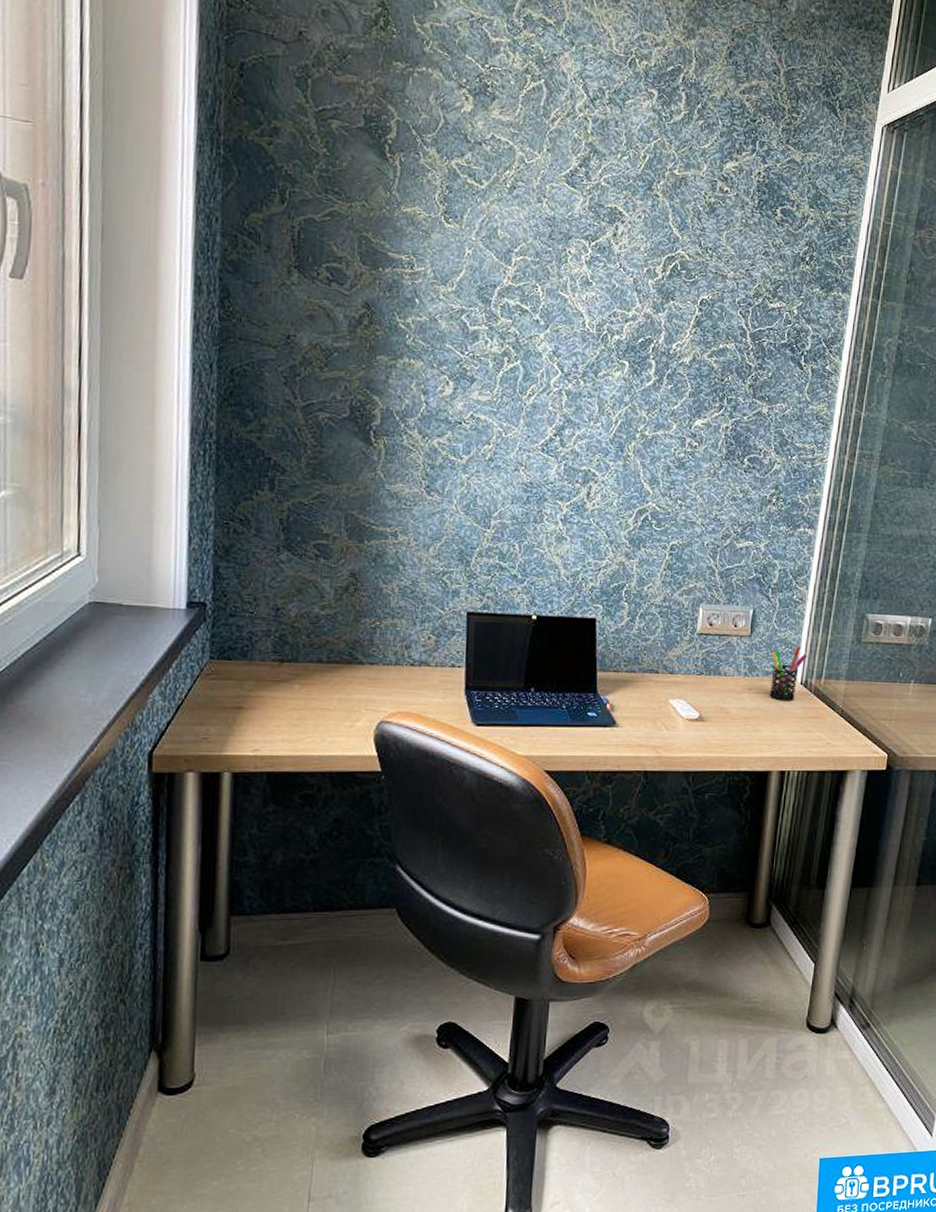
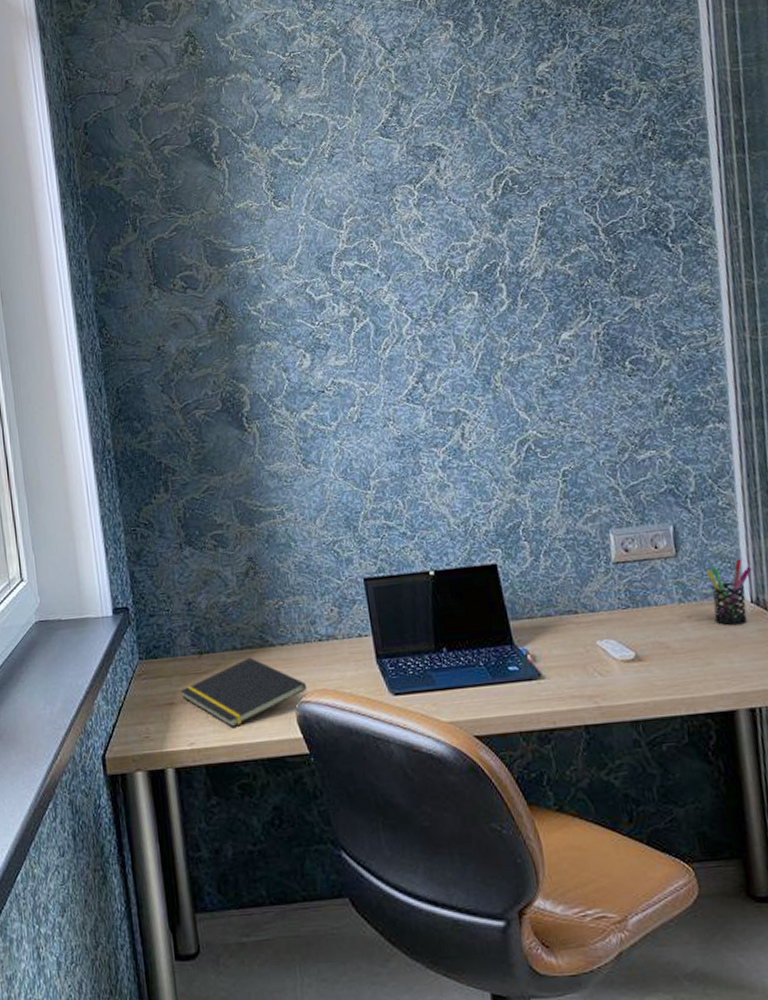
notepad: none [252,672,391,738] -> present [180,657,308,727]

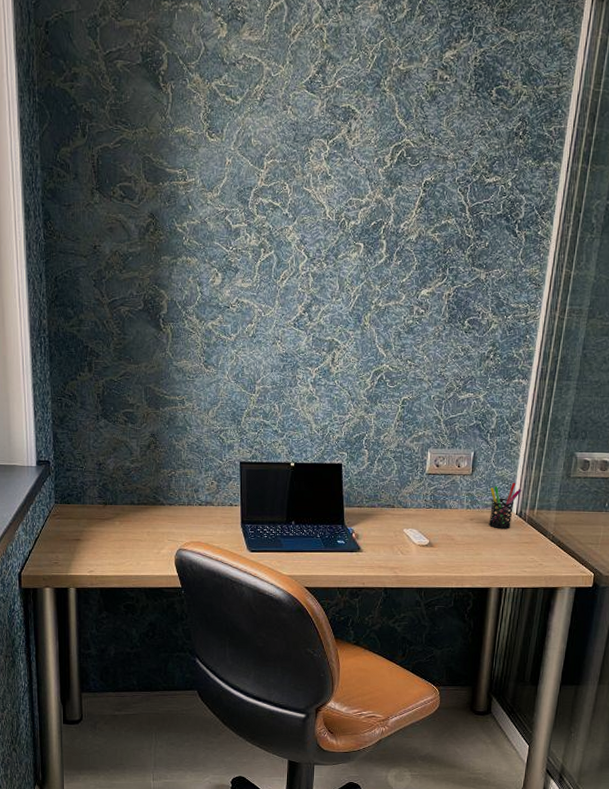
notepad: present [180,657,308,727] -> none [86,511,186,562]

